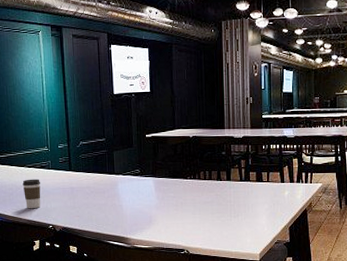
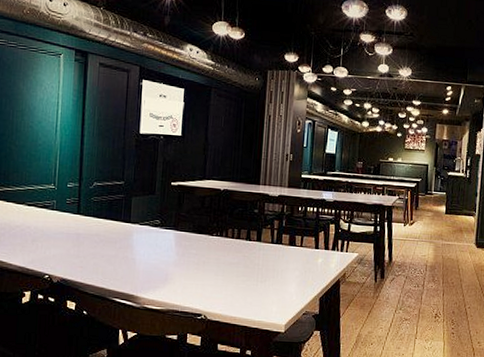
coffee cup: present [22,179,41,209] -> none [18,219,41,254]

